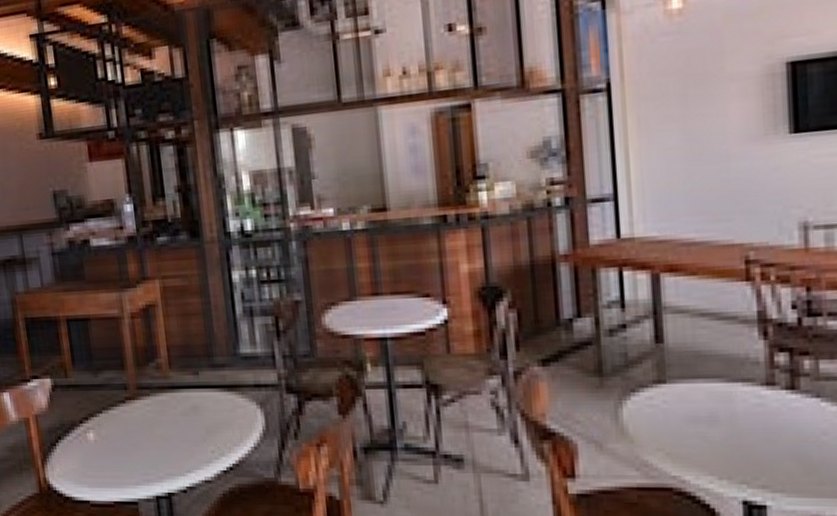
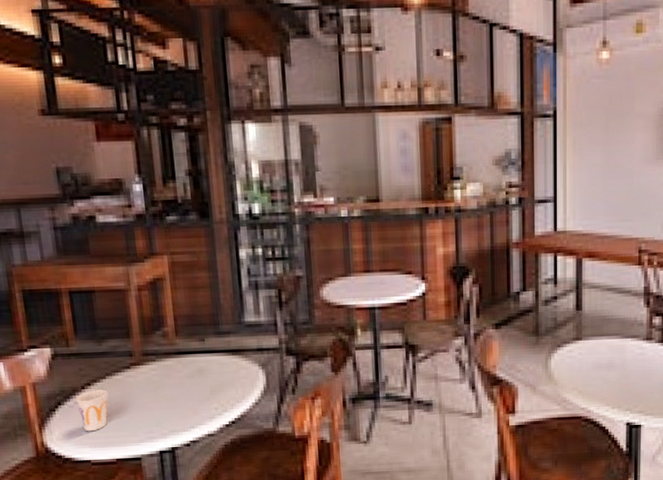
cup: none [74,425,105,470] -> present [75,389,108,432]

